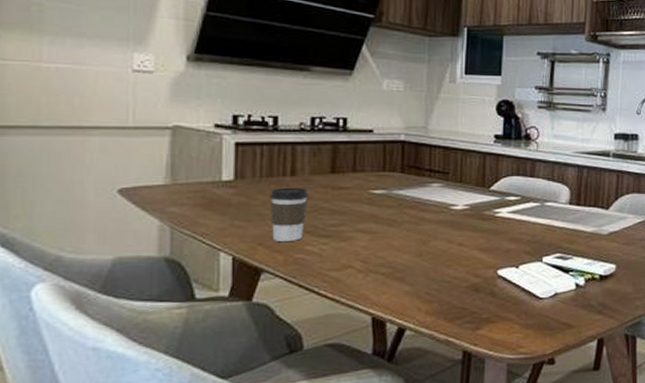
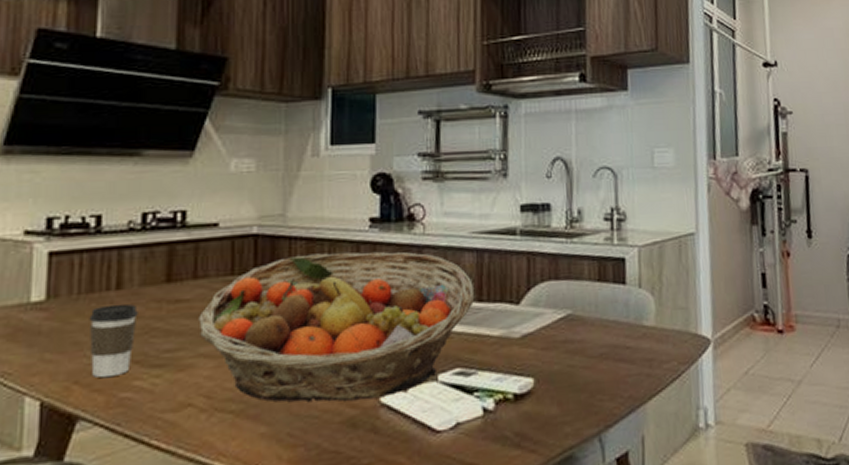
fruit basket: none [357,159,575,272] -> present [198,251,475,402]

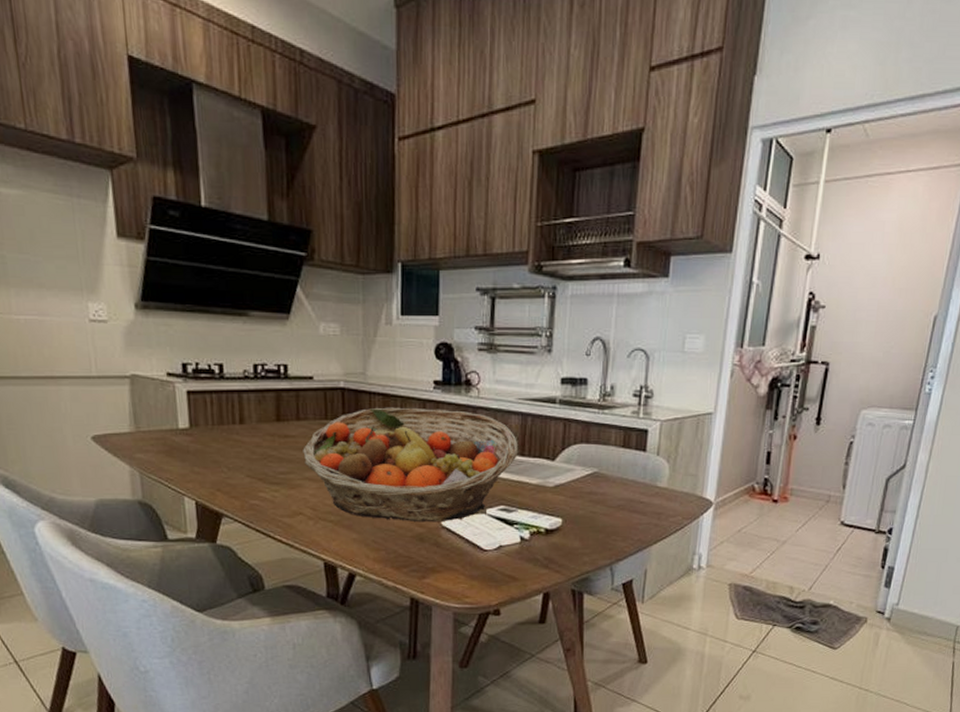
coffee cup: present [89,303,138,377] -> none [222,435,258,488]

